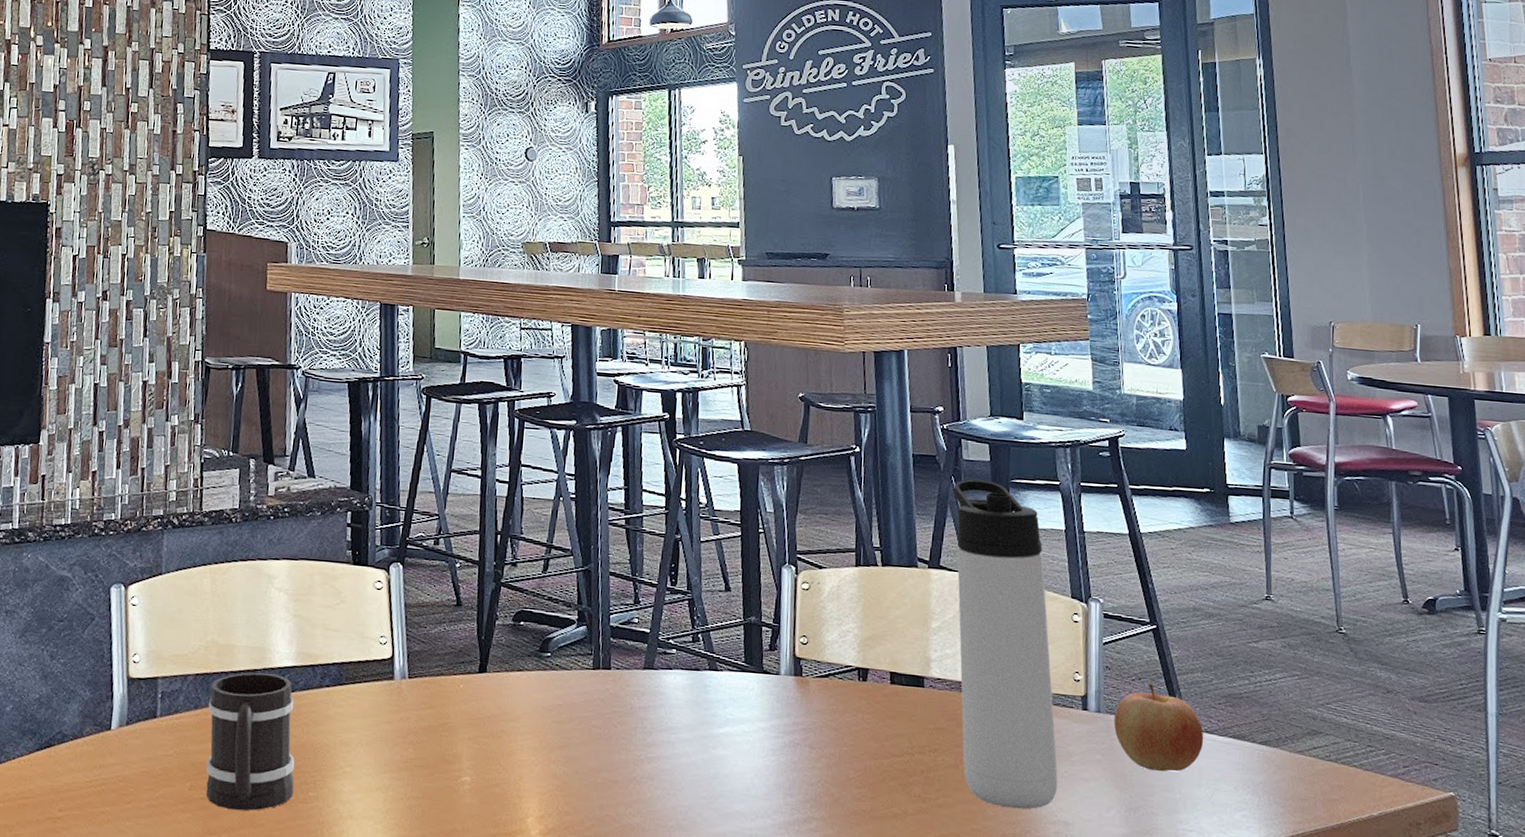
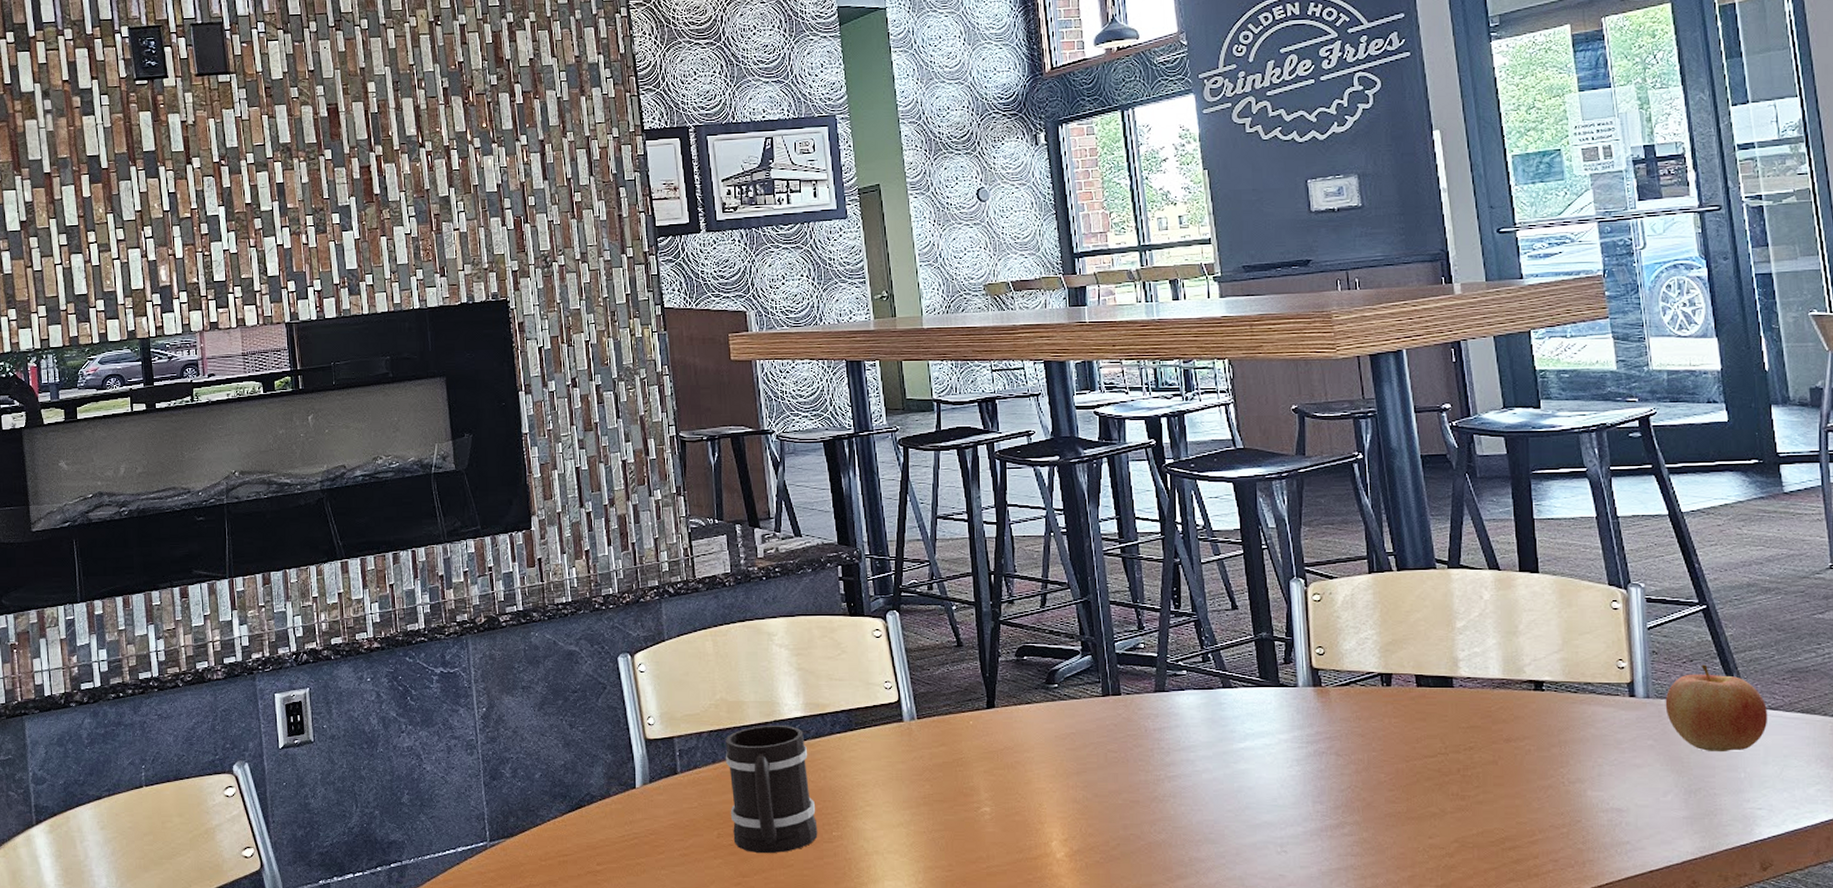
thermos bottle: present [953,479,1058,810] -> none [1469,474,1608,800]

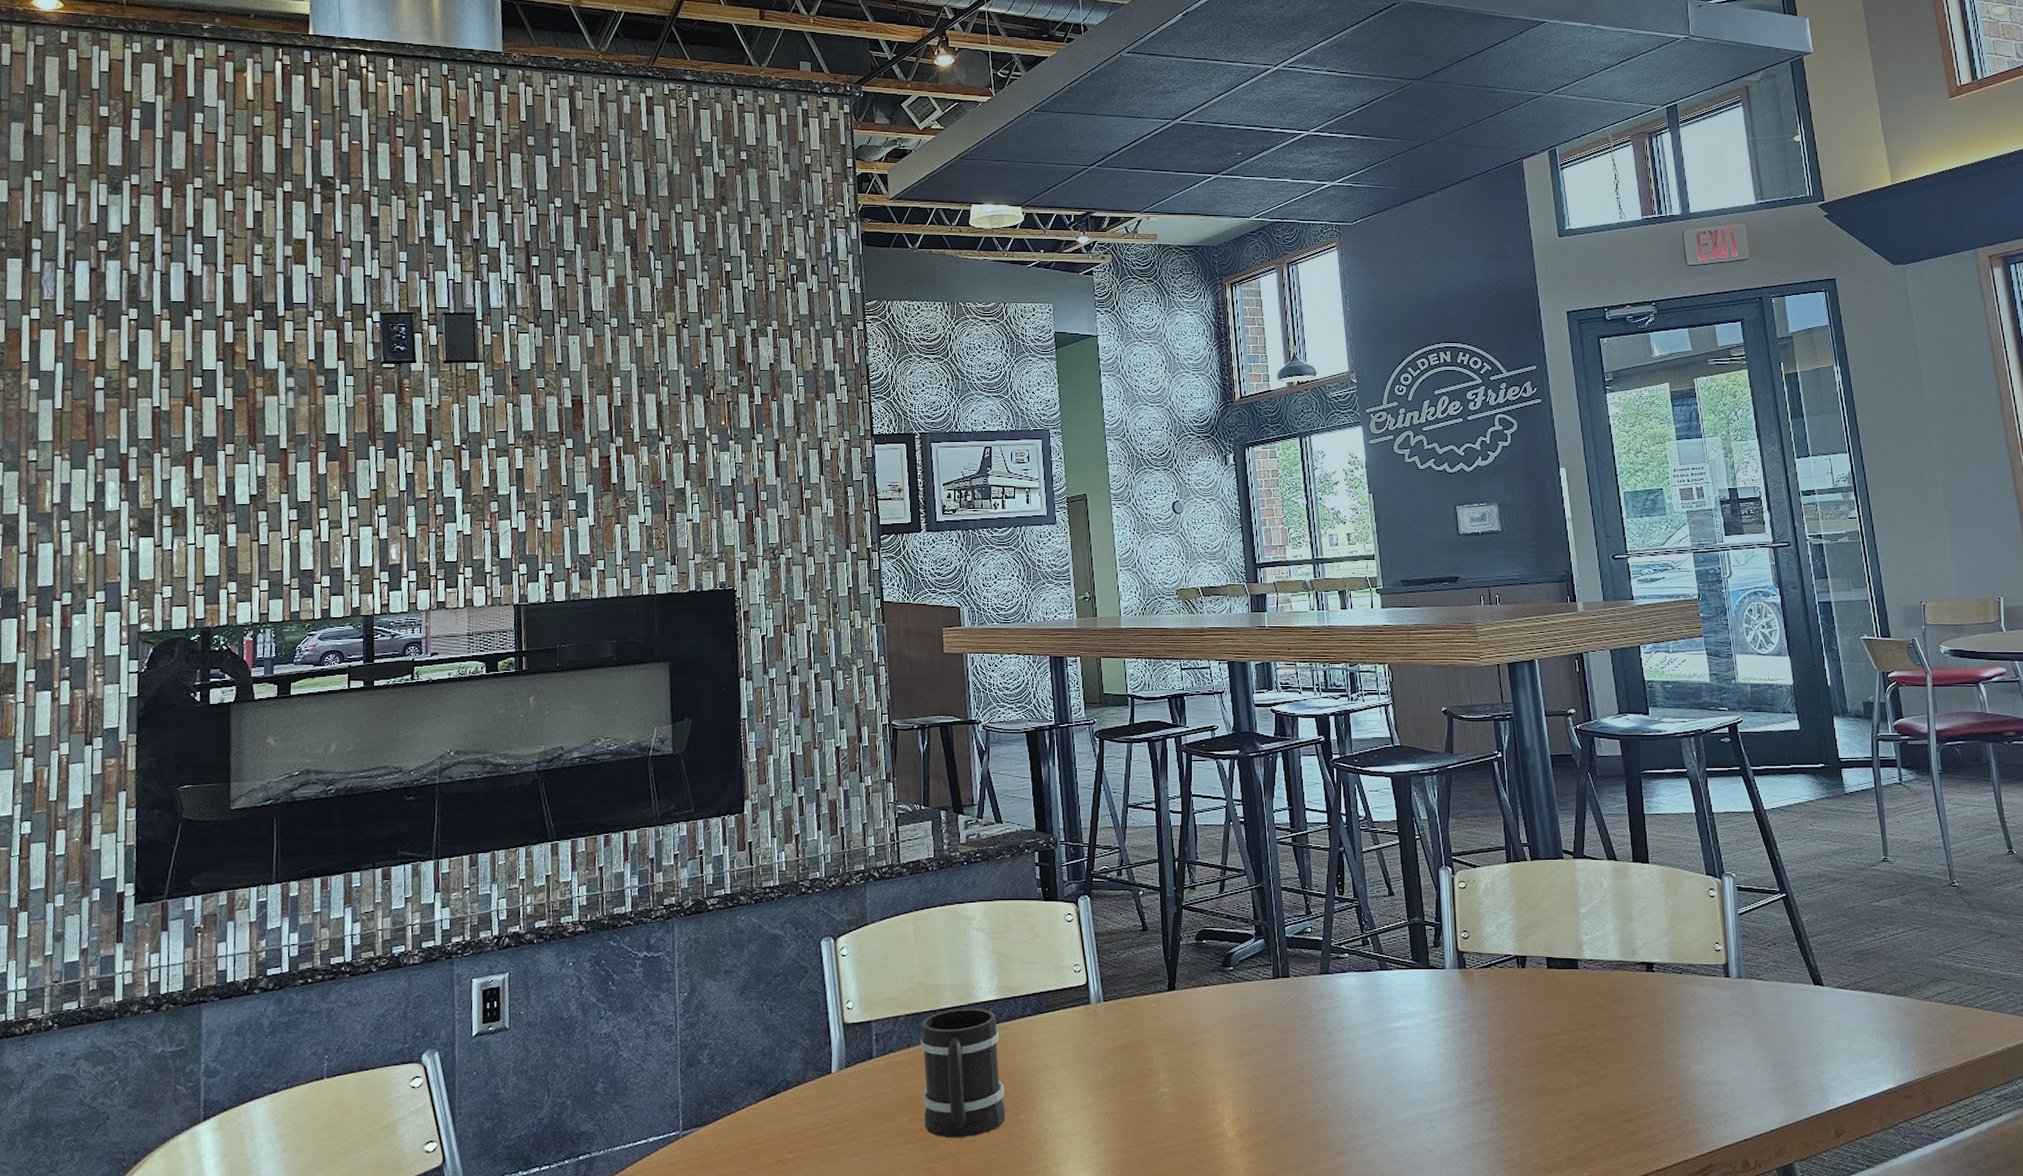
apple: present [1665,664,1768,753] -> none [1754,947,1838,1028]

